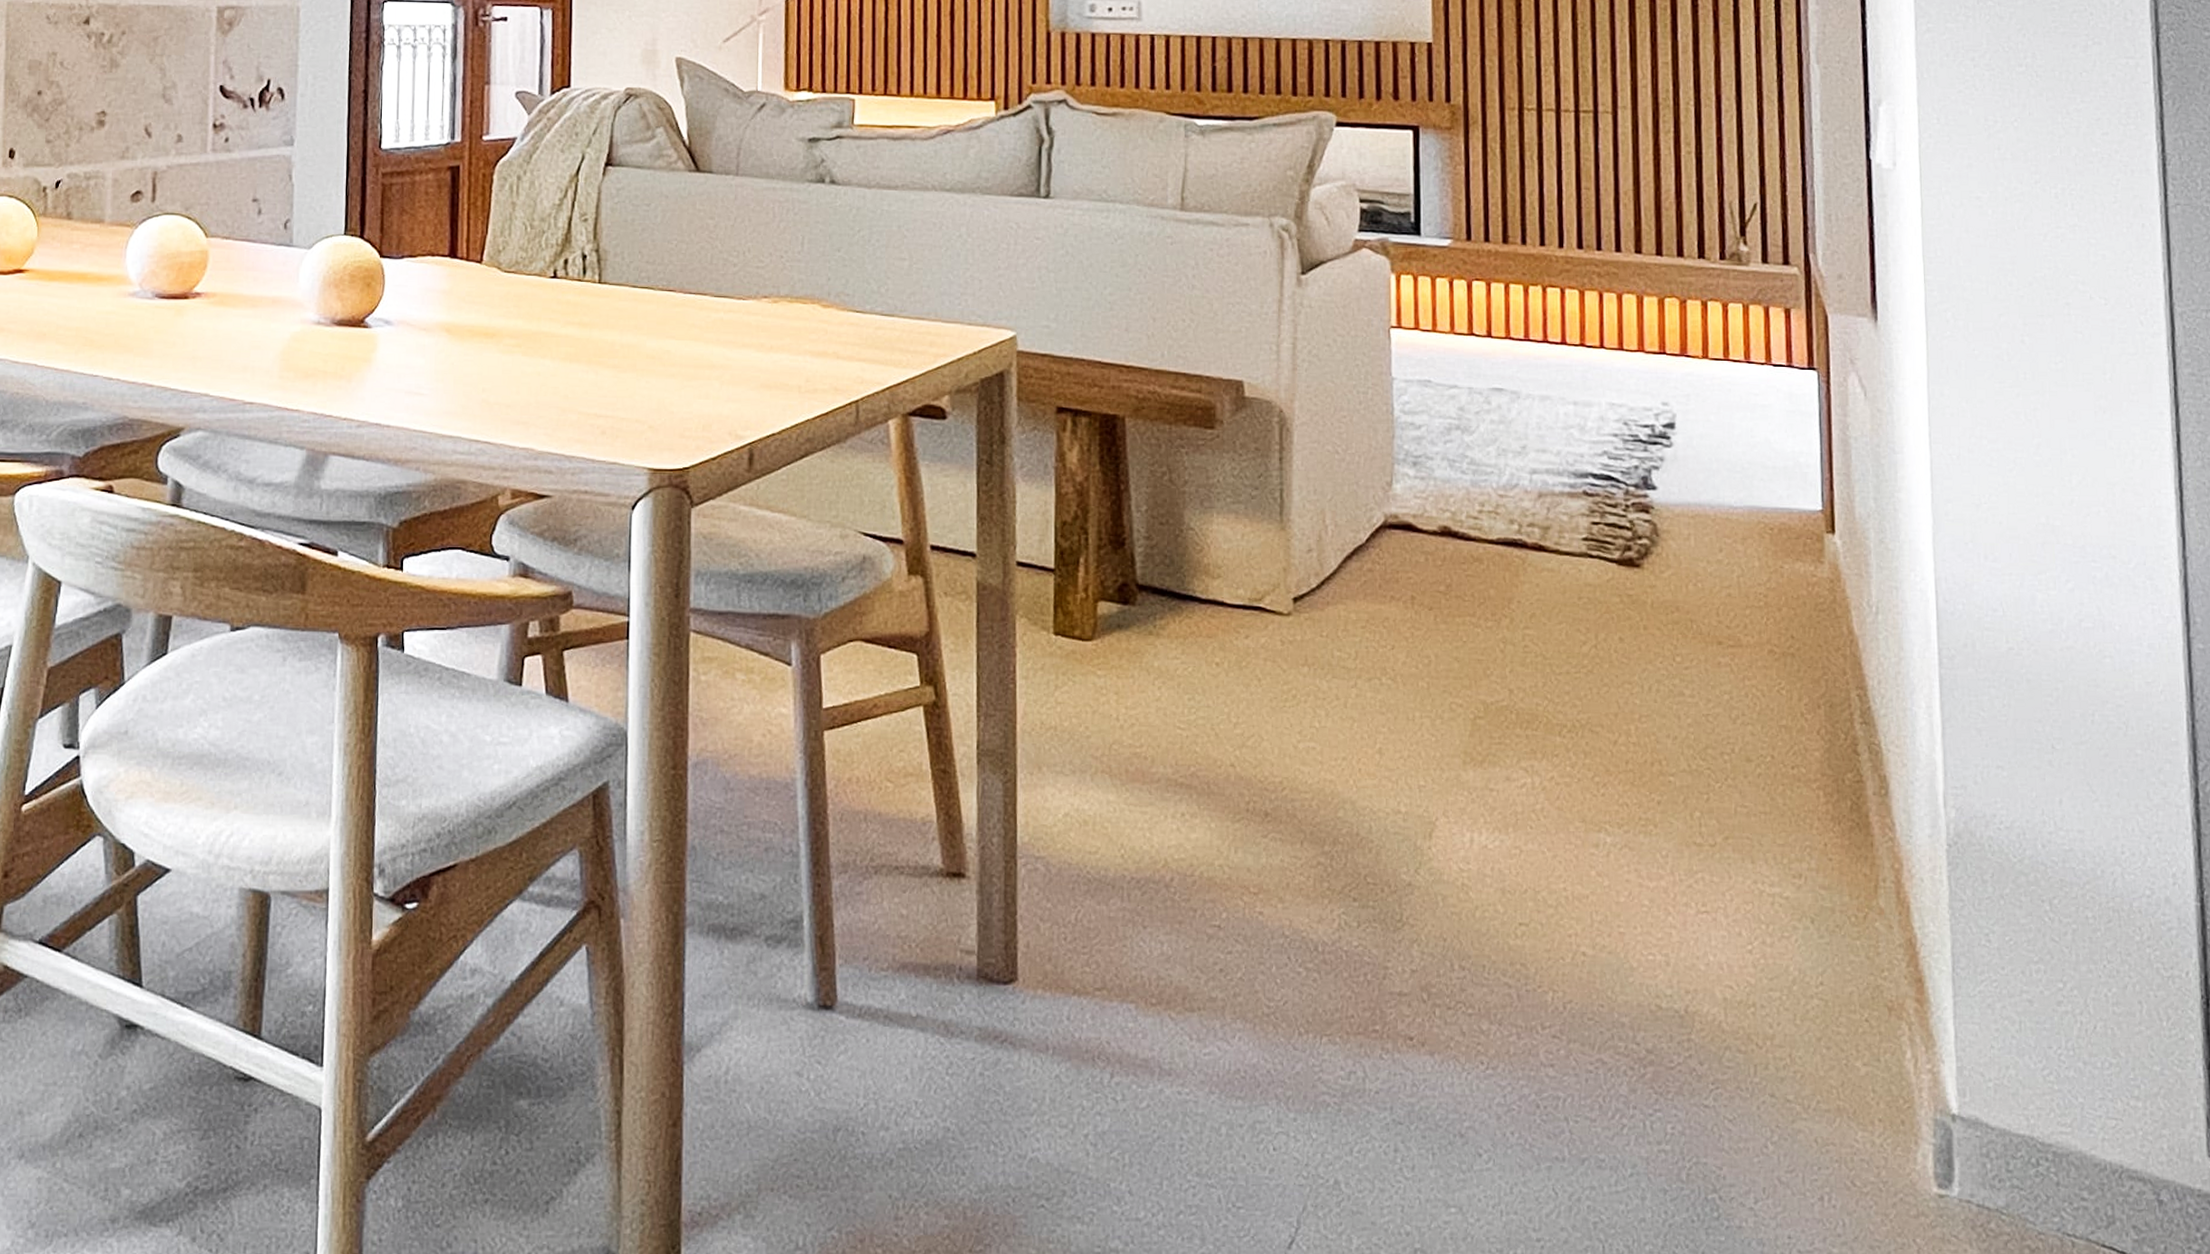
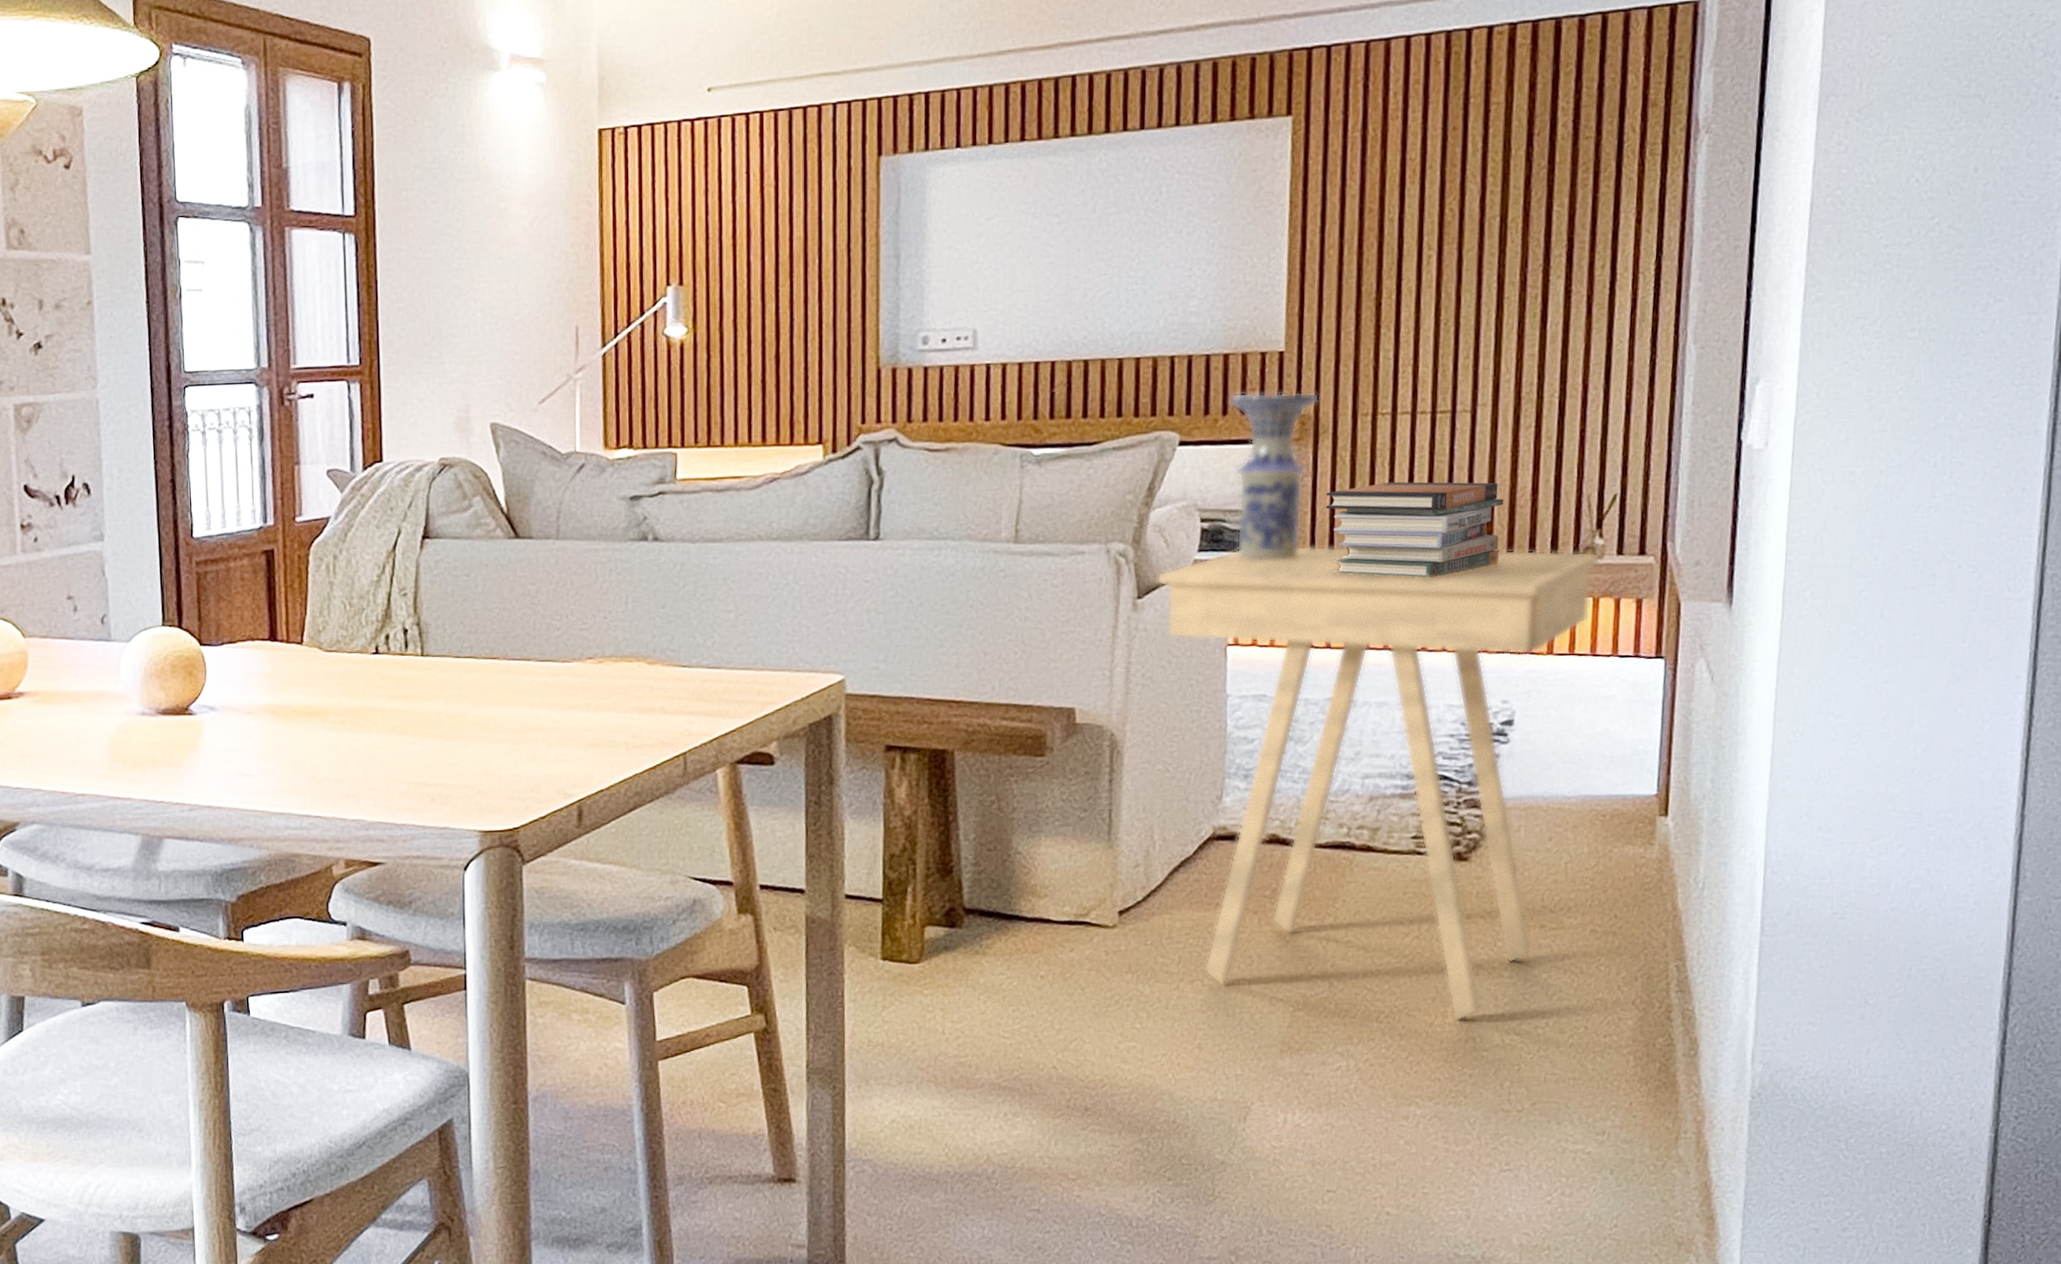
side table: none [1320,231,1747,741] -> present [1157,545,1601,1022]
vase: none [1381,79,1468,244] -> present [1228,392,1320,559]
book stack: none [1479,175,1651,274] -> present [1325,481,1503,579]

